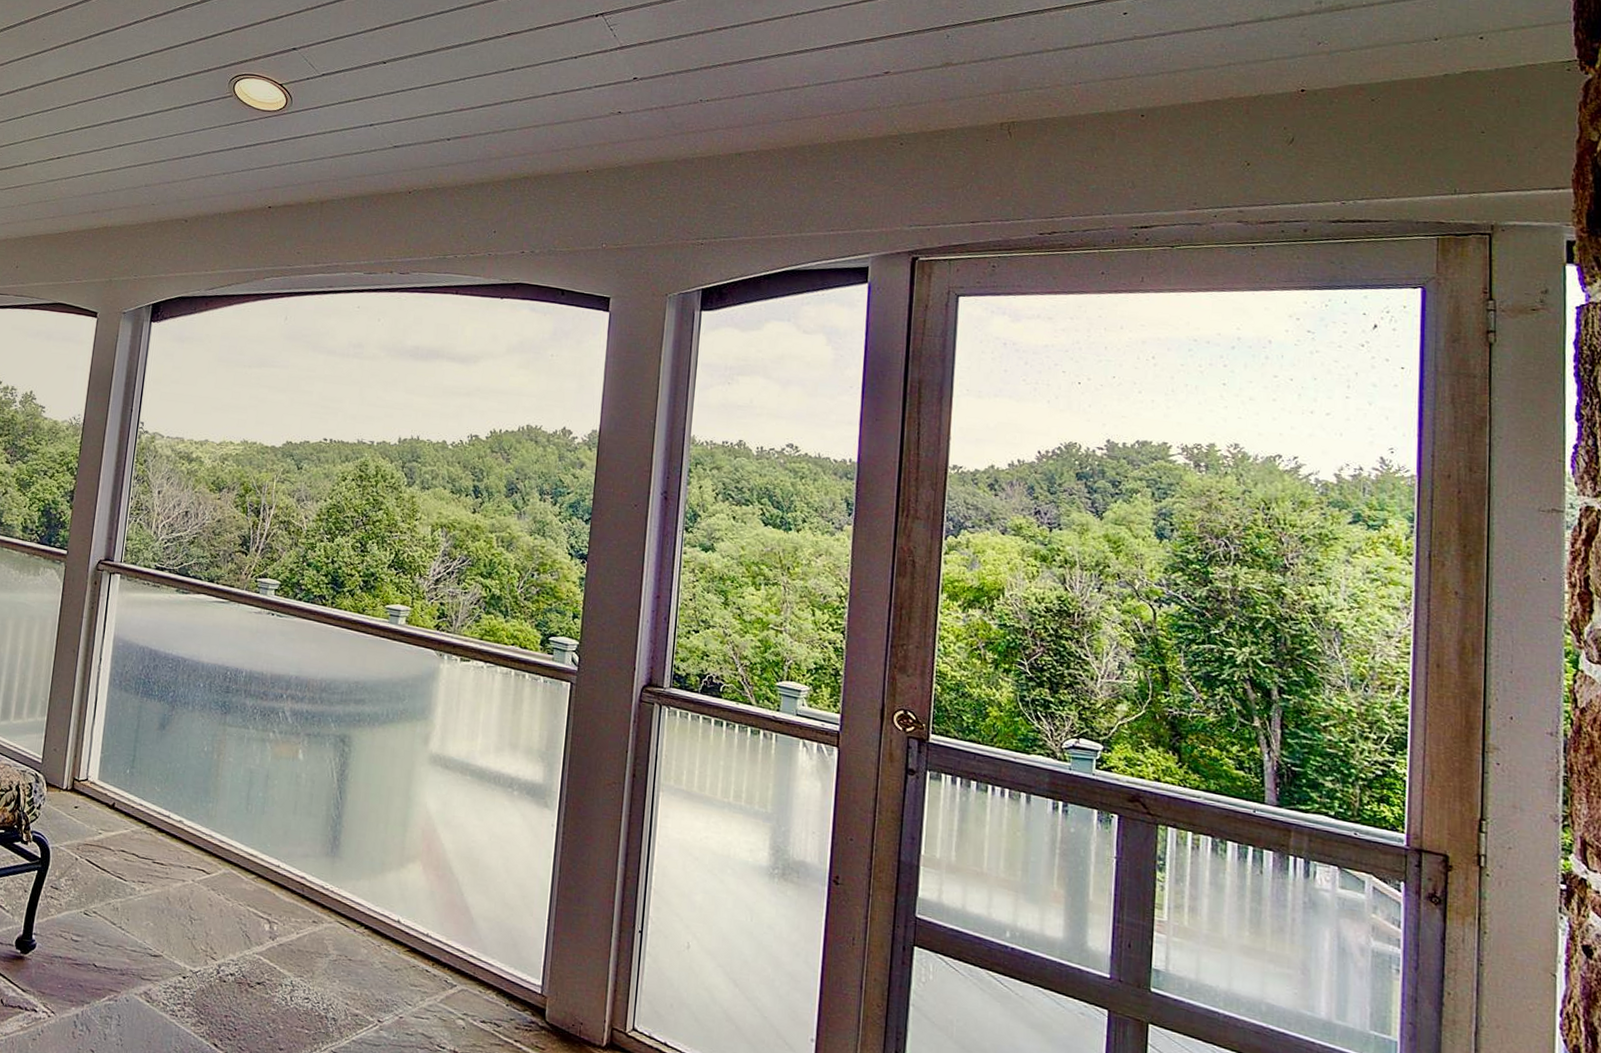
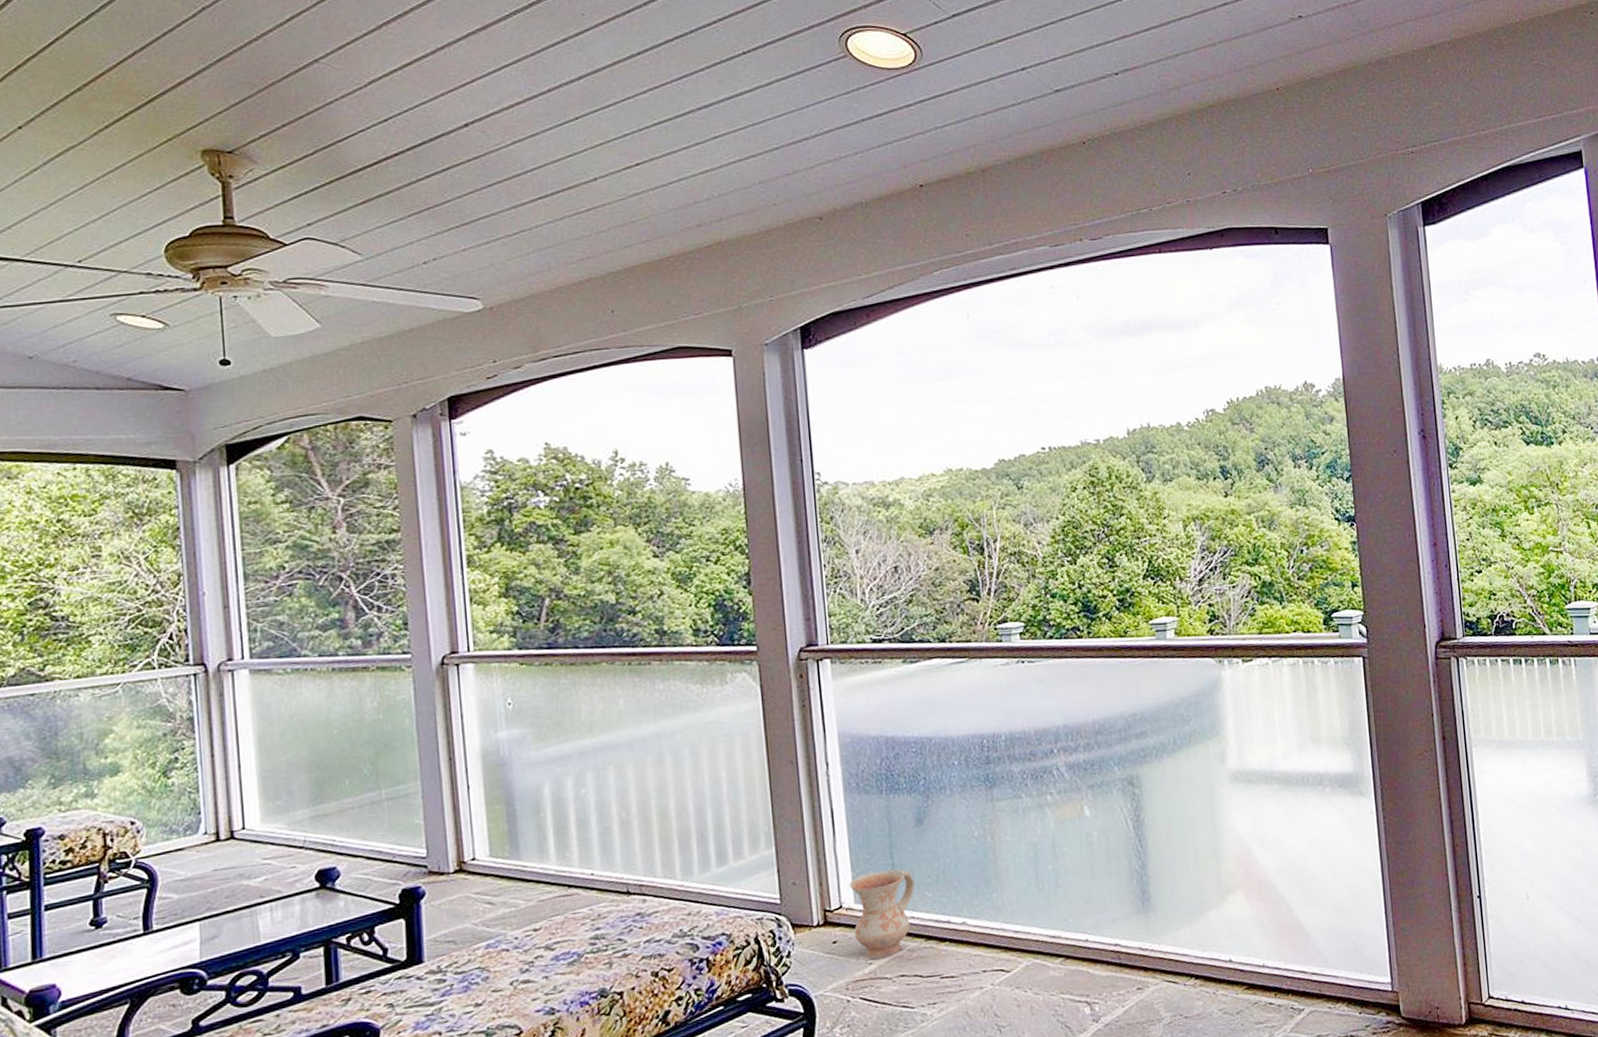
ceramic jug: none [92,757,149,832] -> present [849,869,915,958]

